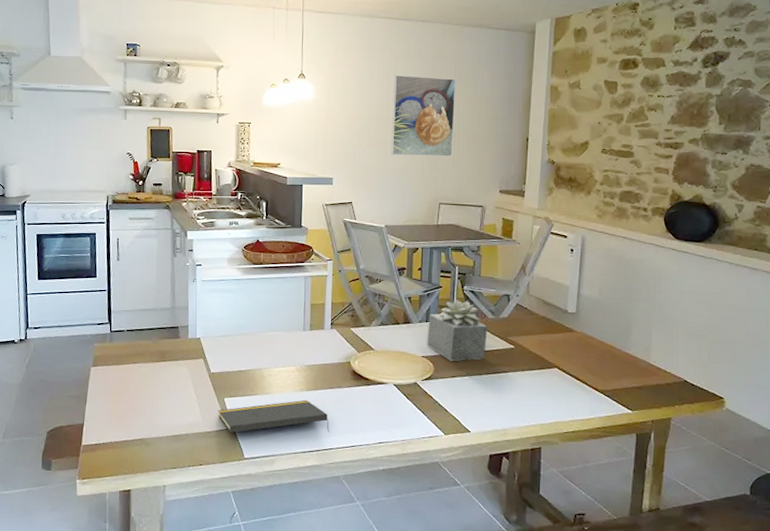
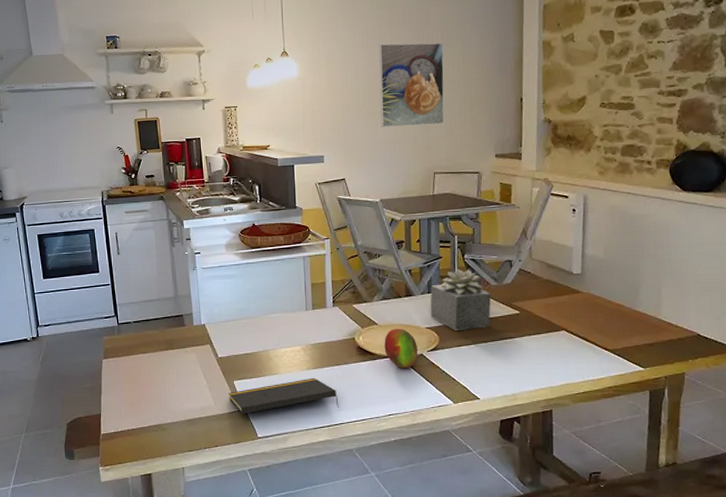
fruit: none [379,355,412,397] -> present [384,328,418,369]

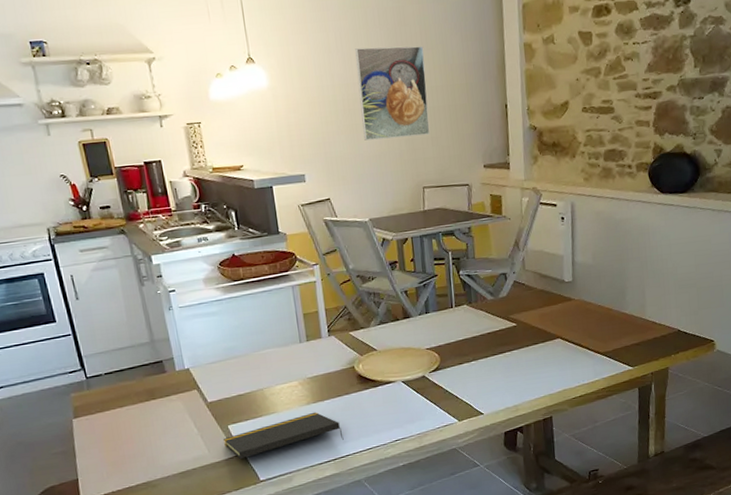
fruit: present [384,328,418,369] -> none [384,351,420,393]
succulent plant: present [430,269,492,330] -> none [428,285,489,349]

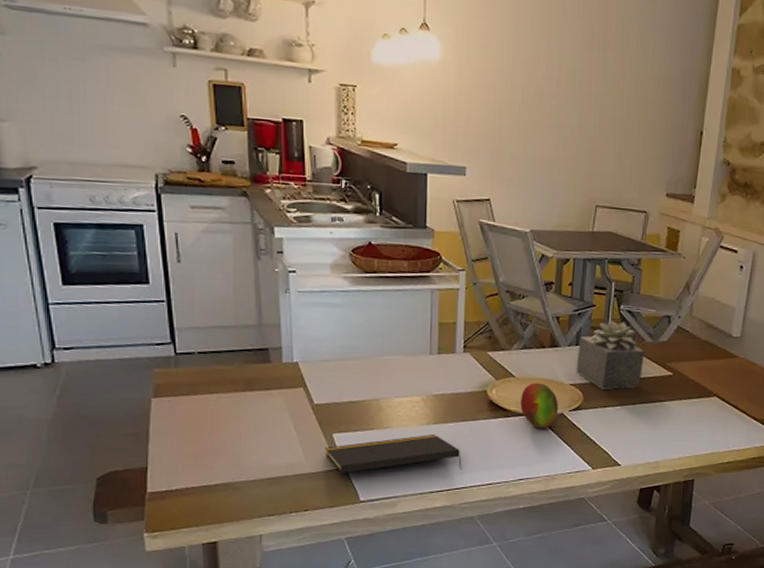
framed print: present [355,46,430,141] -> none [539,37,622,148]
fruit: none [384,351,420,393] -> present [520,382,558,429]
succulent plant: none [428,285,489,349] -> present [576,321,645,390]

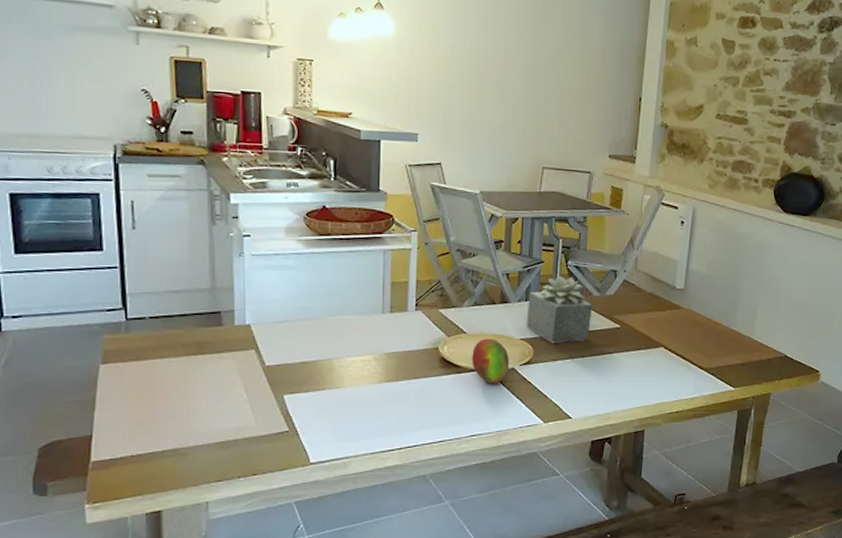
notepad: present [325,434,462,473] -> none [276,392,414,435]

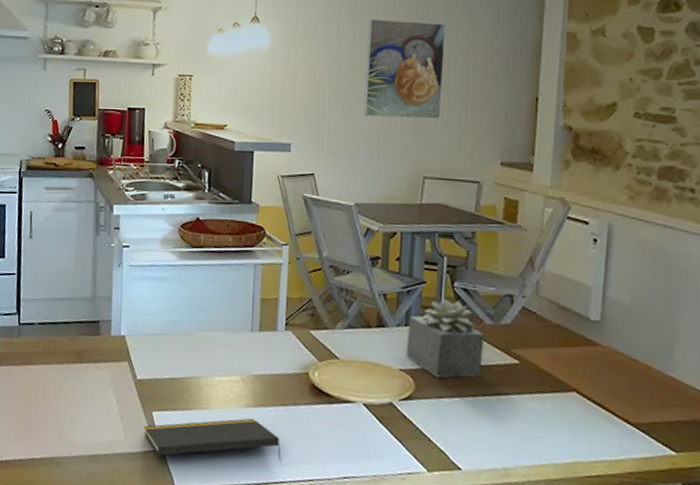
notepad: none [276,392,414,435] -> present [144,418,281,461]
fruit: present [472,338,509,384] -> none [345,366,387,420]
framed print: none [488,14,565,114] -> present [364,19,447,119]

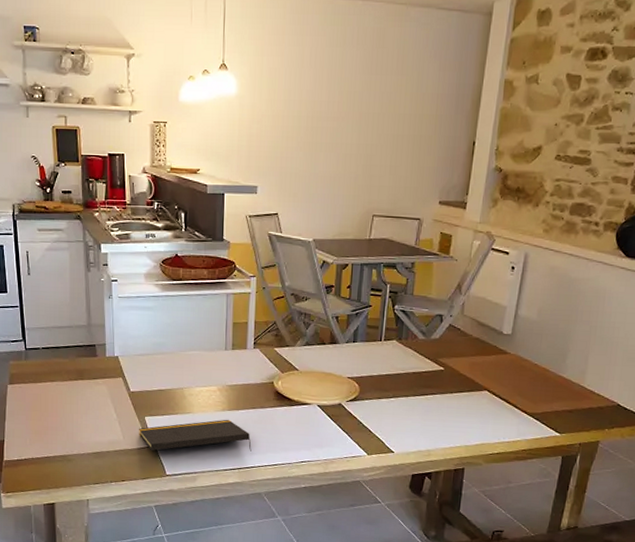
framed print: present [364,19,447,119] -> none [322,66,398,162]
succulent plant: present [406,299,485,378] -> none [353,320,418,383]

